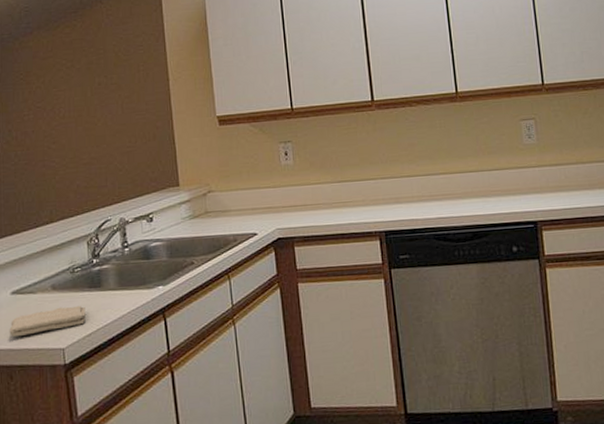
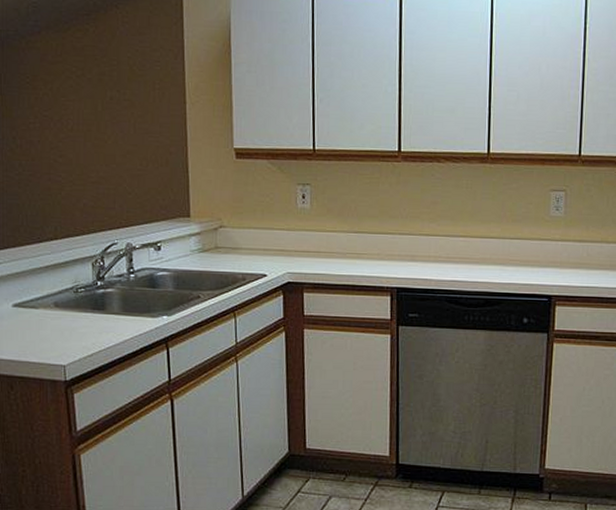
washcloth: present [9,305,87,338] -> none [10,325,89,349]

